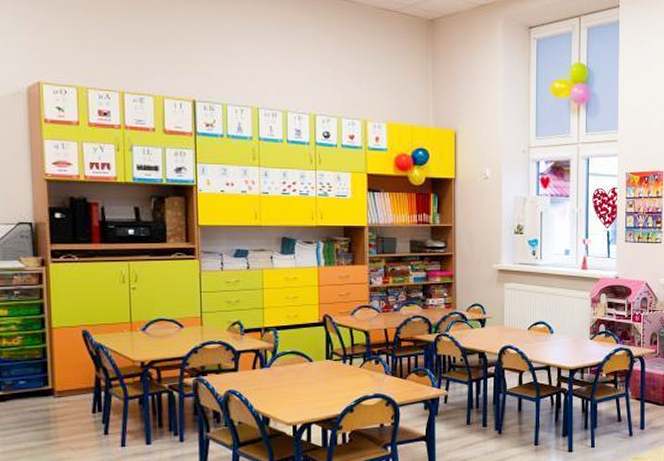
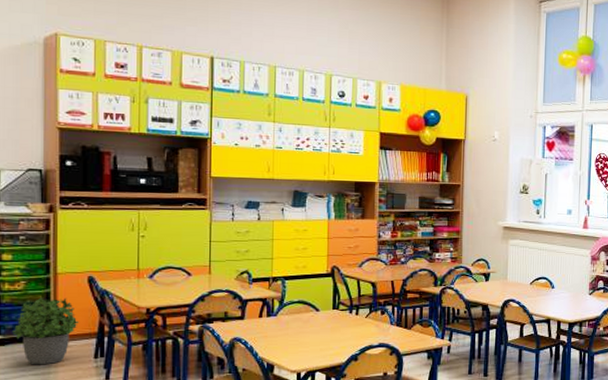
potted plant: none [12,352,77,421] -> present [13,297,80,365]

